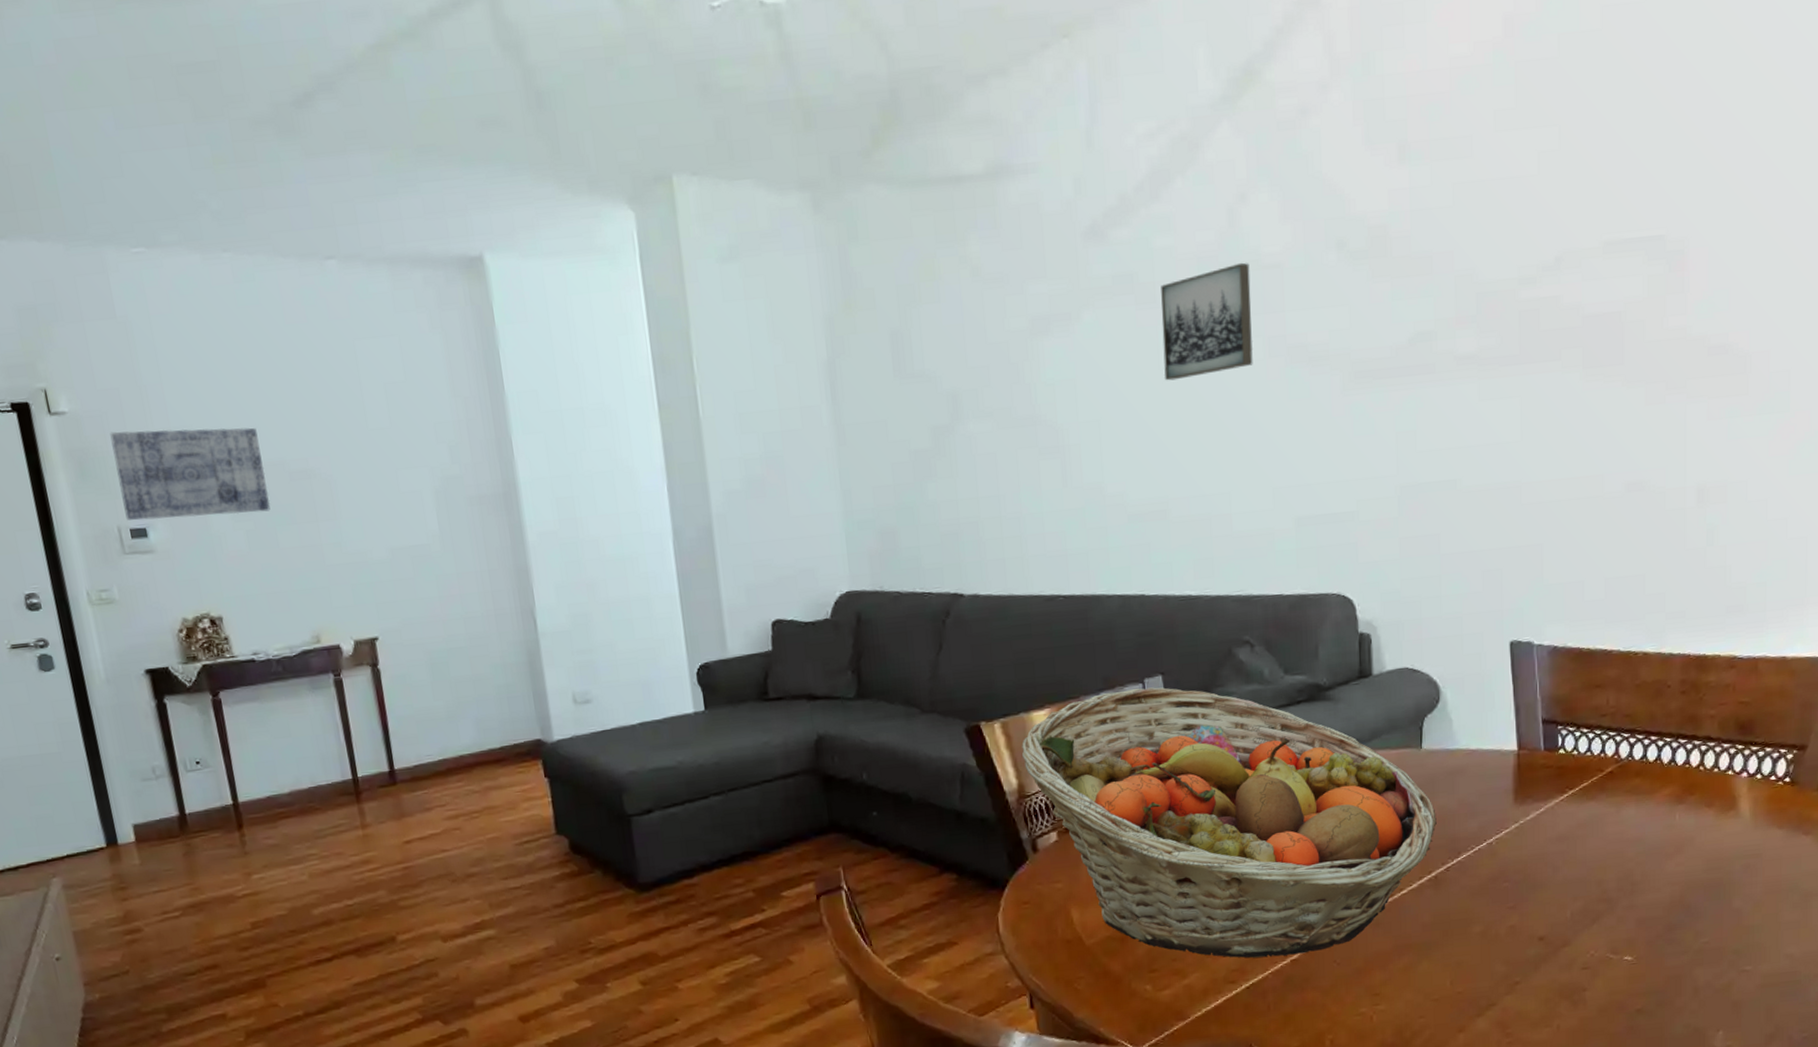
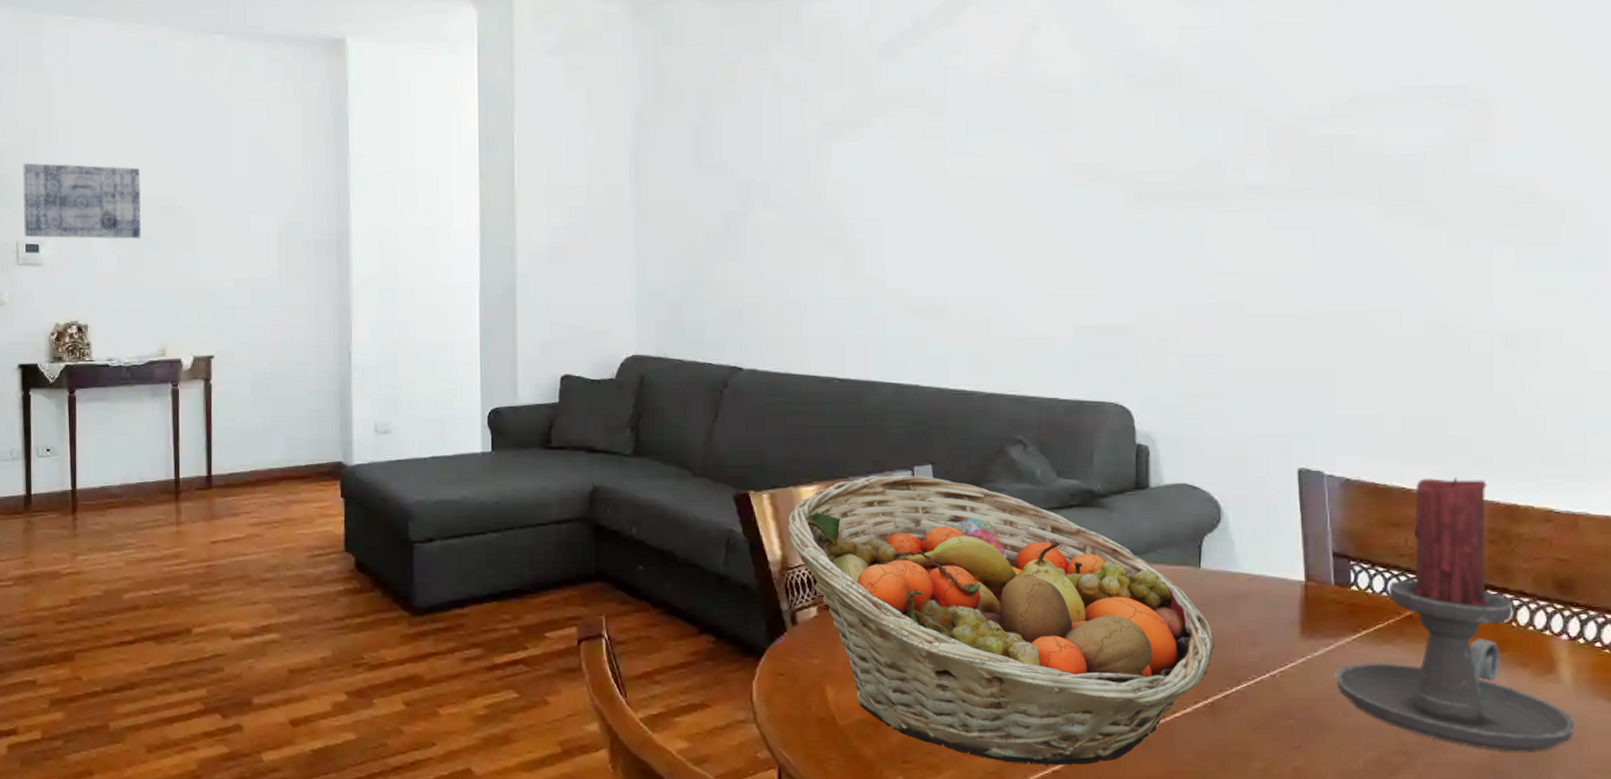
wall art: present [1161,262,1253,381] -> none [949,85,1038,187]
candle holder: none [1544,634,1753,887] -> present [1334,477,1576,752]

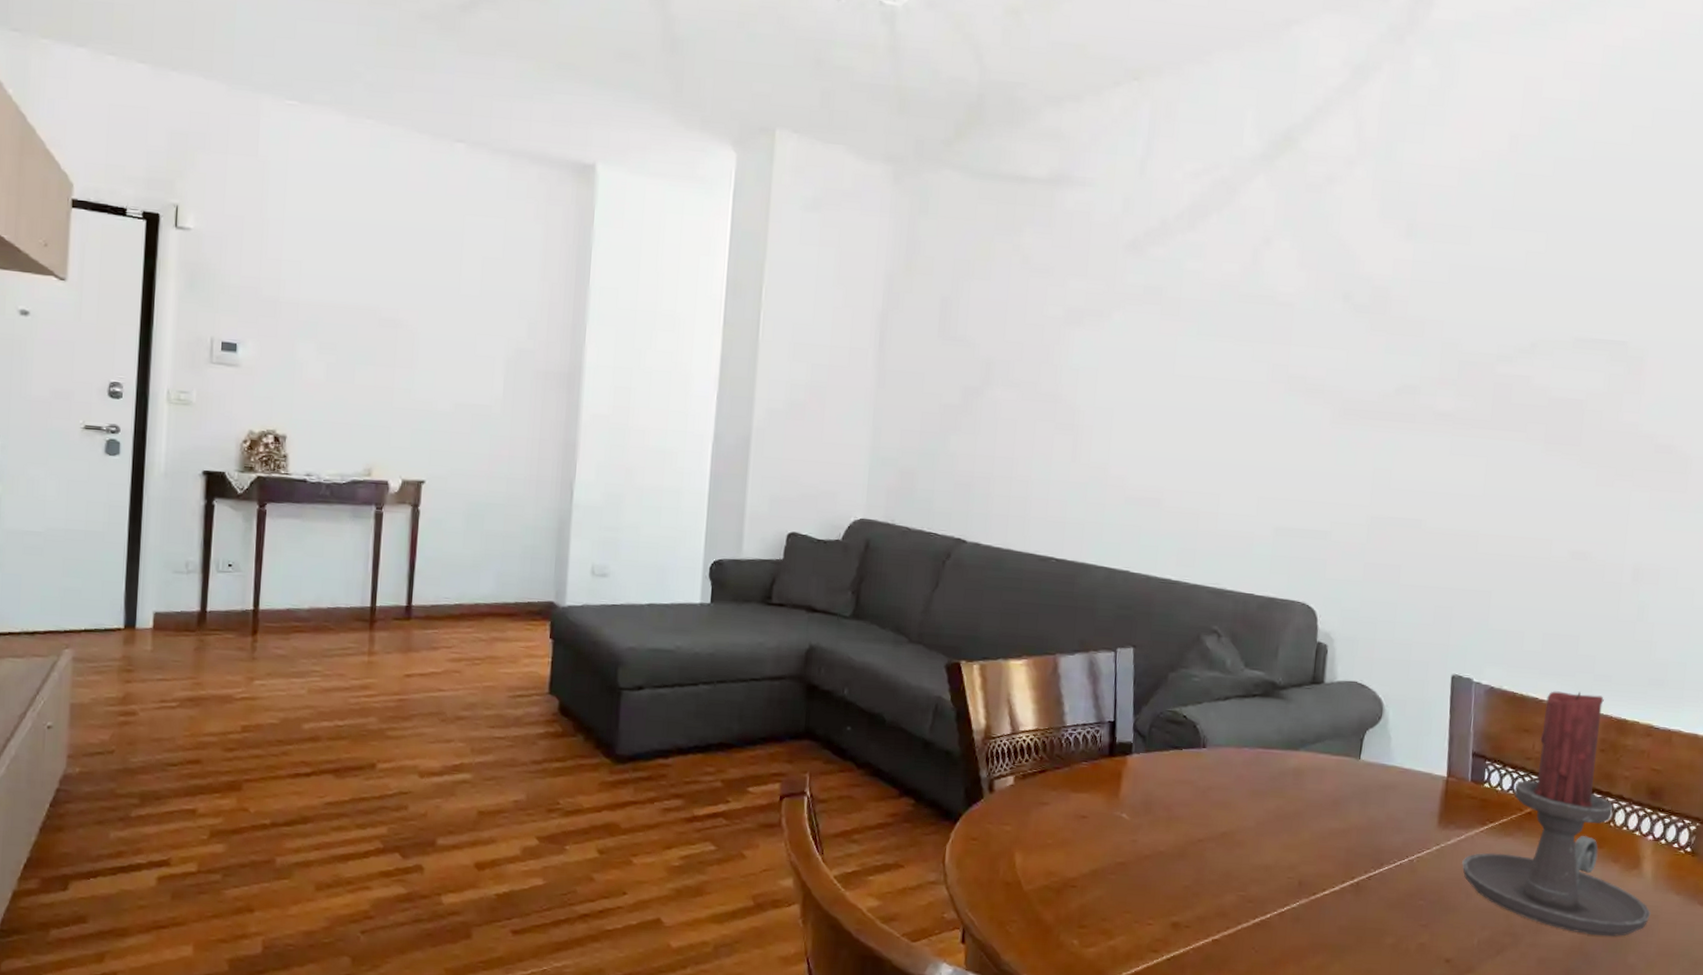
wall art: present [23,163,142,239] -> none [221,253,359,350]
fruit basket: present [788,475,1215,766] -> none [994,655,1366,935]

